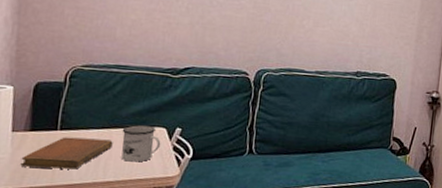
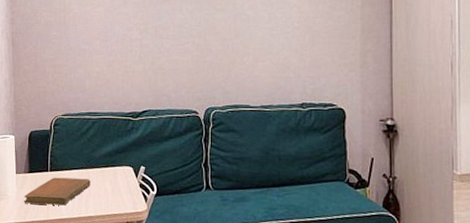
mug: present [121,125,161,162] -> none [97,165,129,199]

